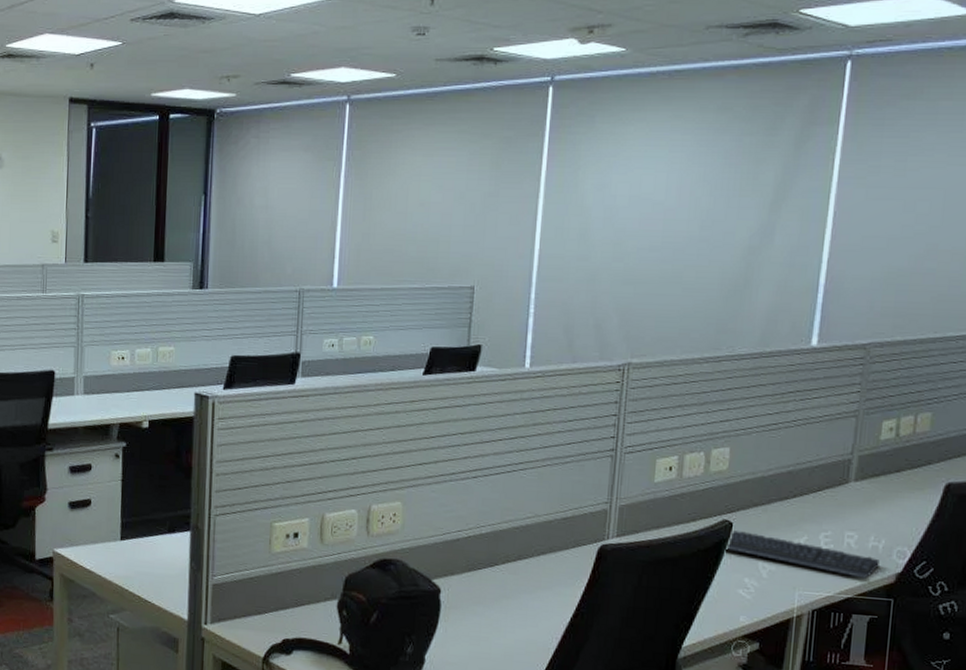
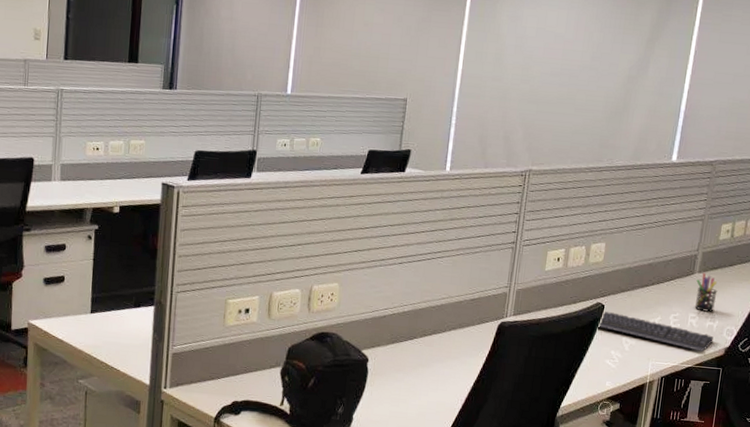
pen holder: none [851,480,882,530] -> present [694,272,718,312]

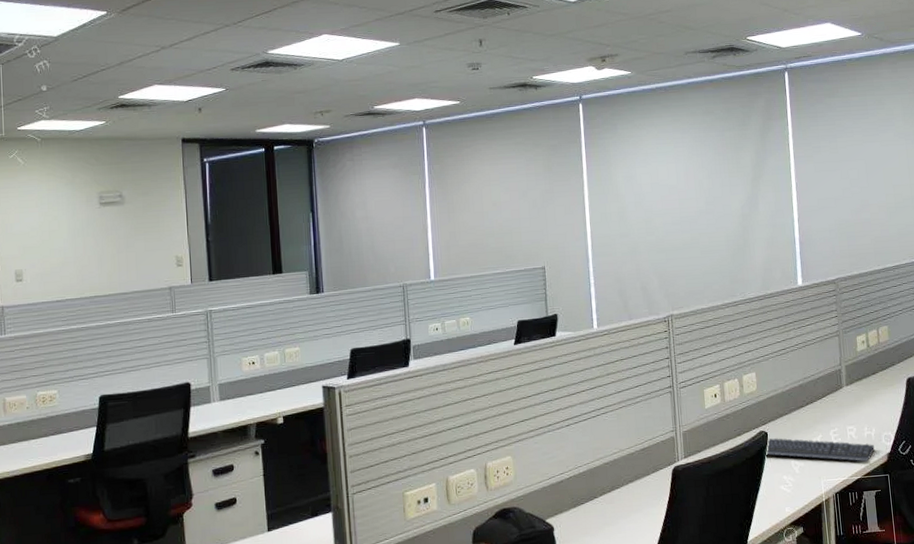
pen holder: present [694,272,718,312] -> none [846,384,868,422]

